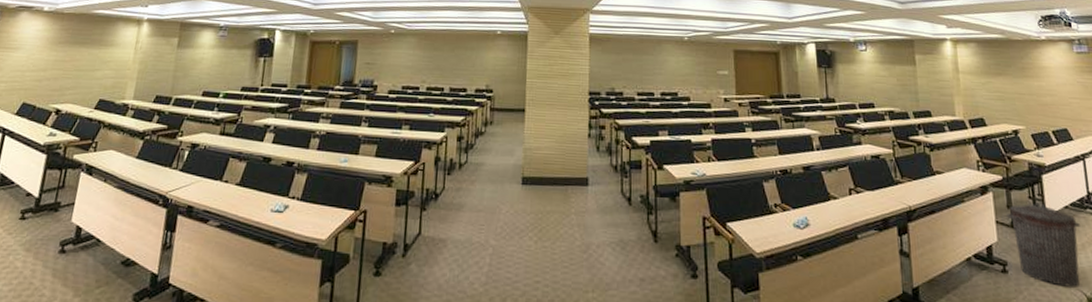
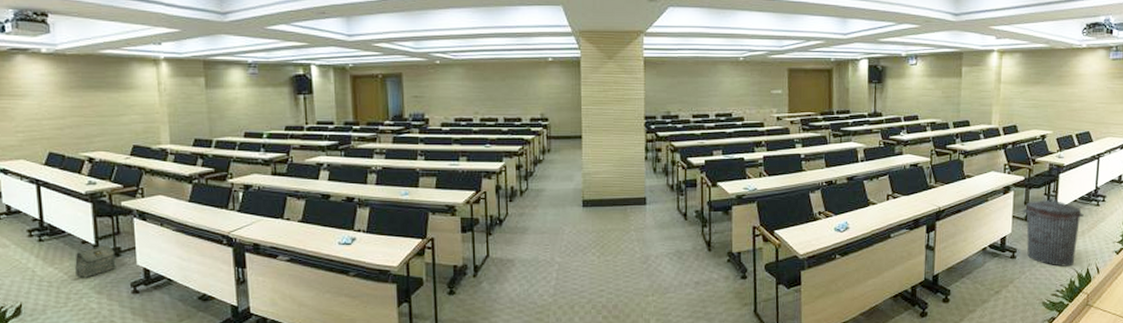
bag: none [11,199,55,233] -> present [75,245,116,278]

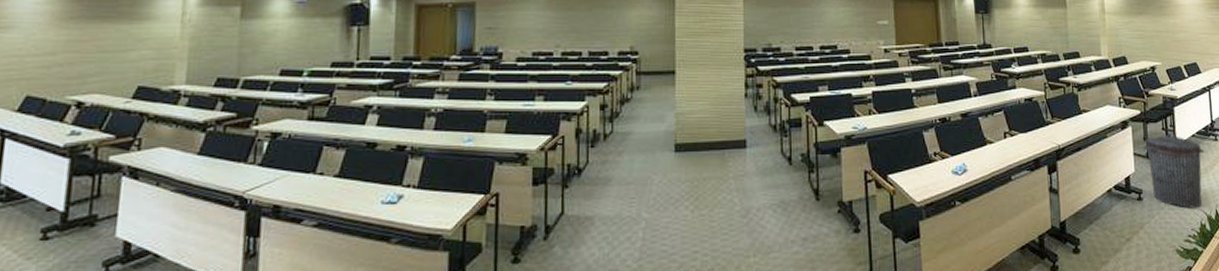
bag: present [75,245,116,278] -> none [29,212,90,257]

